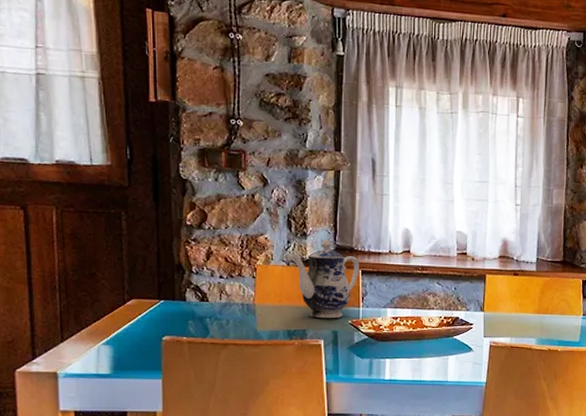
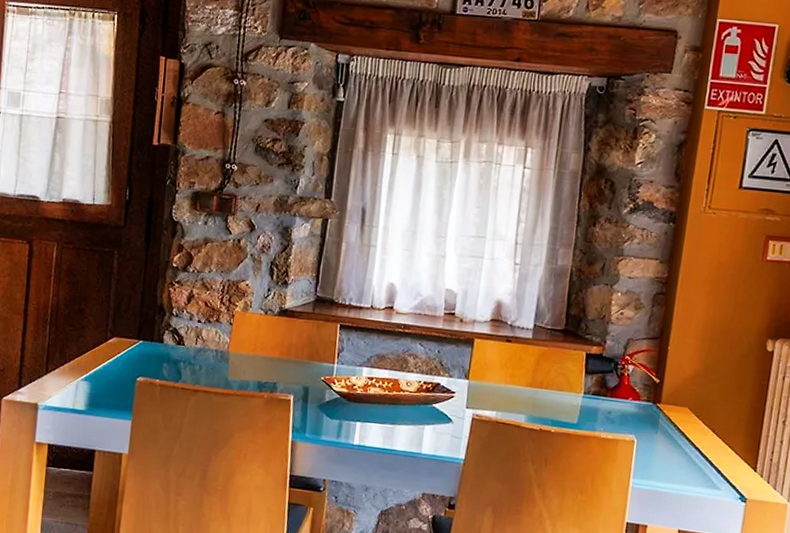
teapot: present [292,239,360,319] -> none [270,289,339,374]

